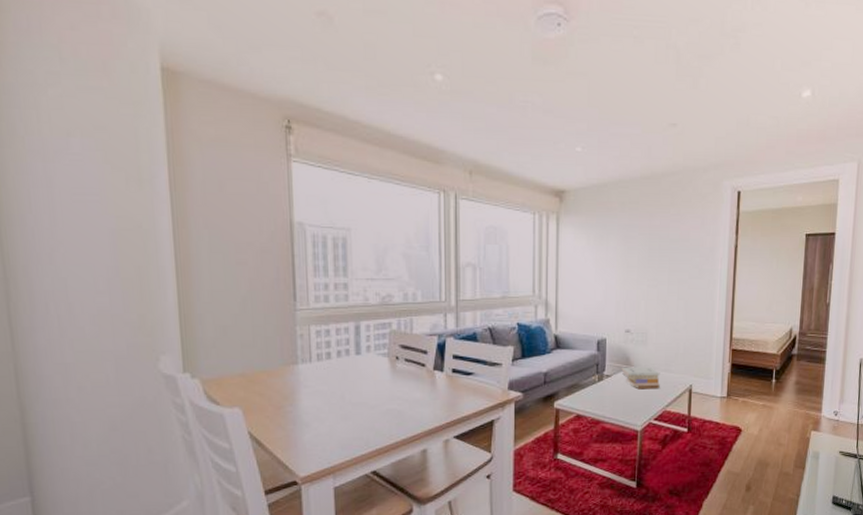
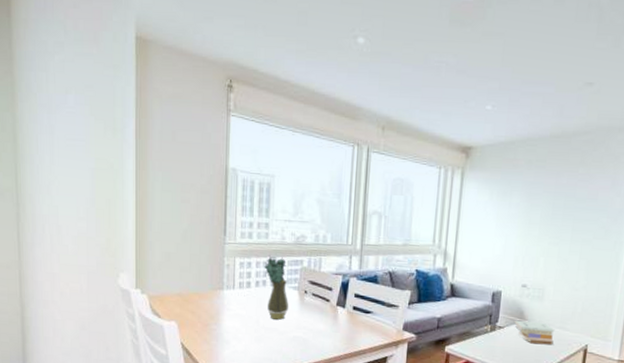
vase: none [346,320,379,392] -> present [264,255,289,320]

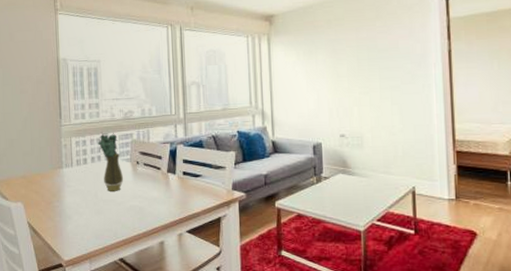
books: present [514,320,555,345] -> none [339,169,380,191]

